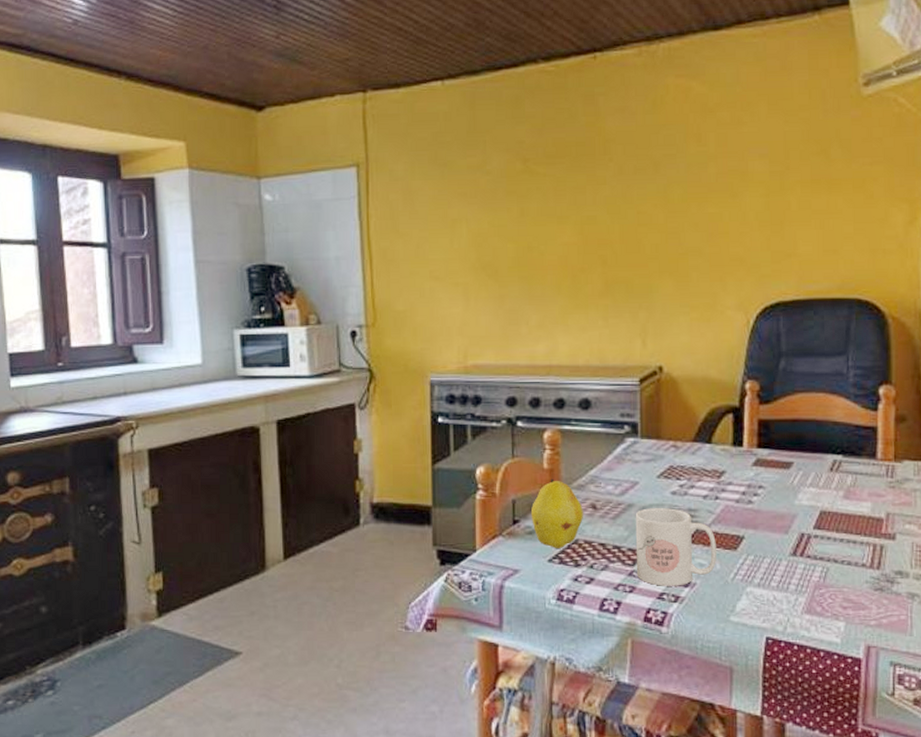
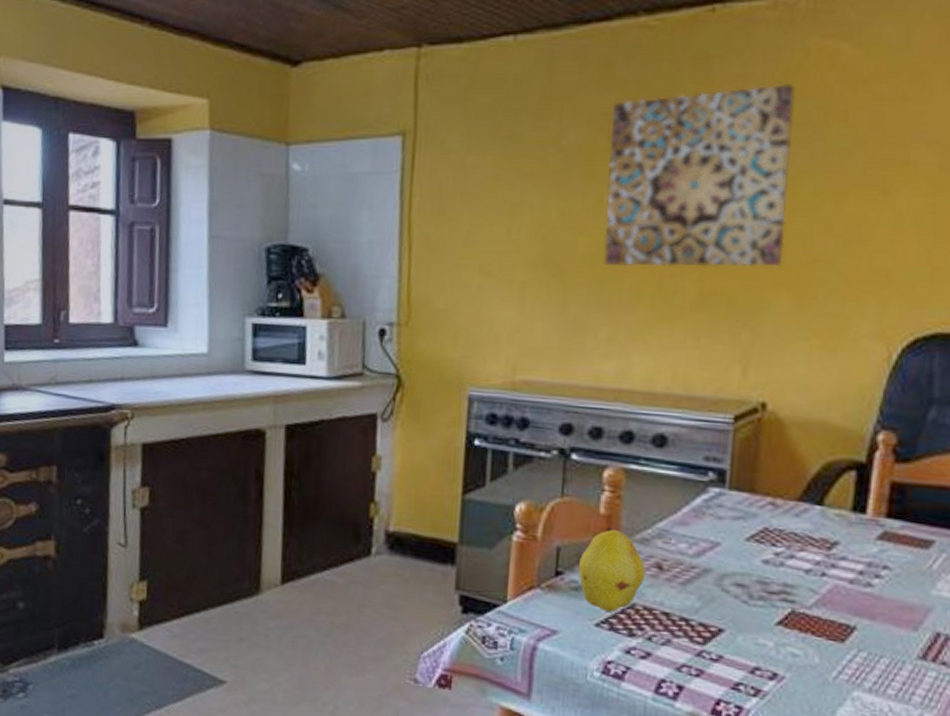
wall art: none [525,113,664,266] -> present [604,83,795,267]
mug: present [635,508,716,586] -> none [707,576,817,678]

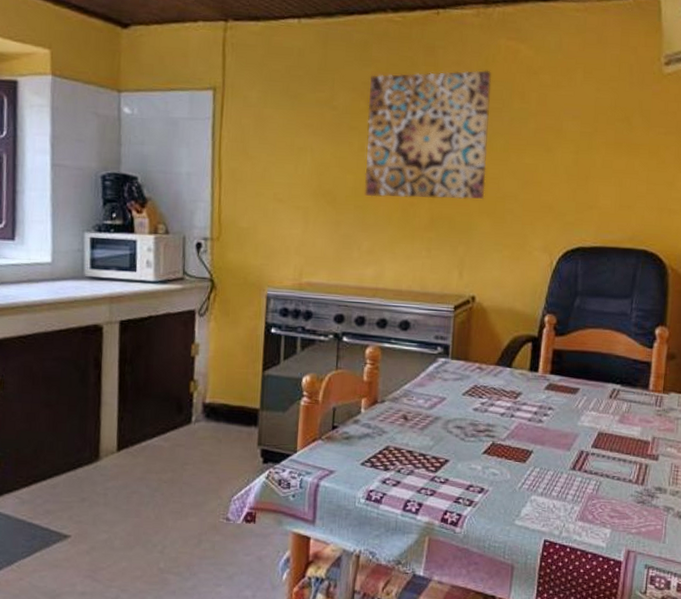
fruit: present [579,526,645,612] -> none [349,390,396,453]

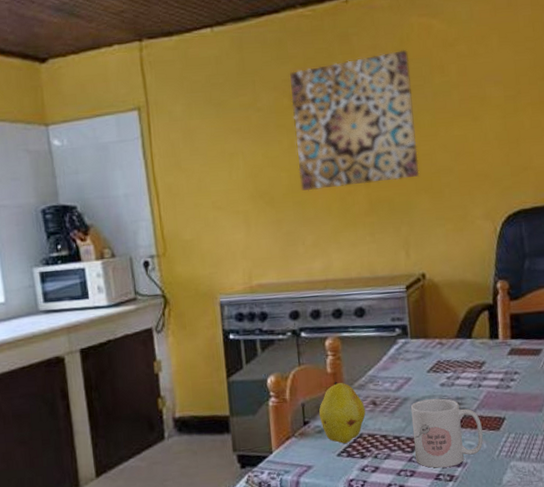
fruit: none [349,390,396,453] -> present [319,381,366,444]
mug: none [438,422,509,492] -> present [410,398,483,468]

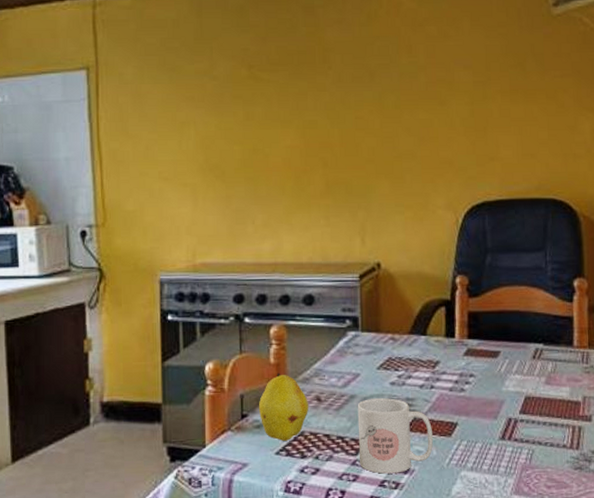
wall art: present [290,49,420,191] -> none [250,26,381,167]

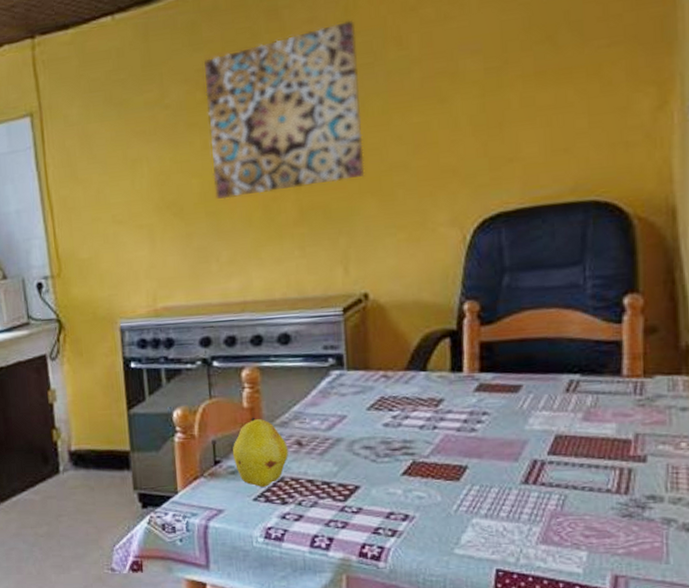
wall art: none [250,26,381,167] -> present [204,20,365,199]
mug: present [357,398,433,474] -> none [344,441,437,521]

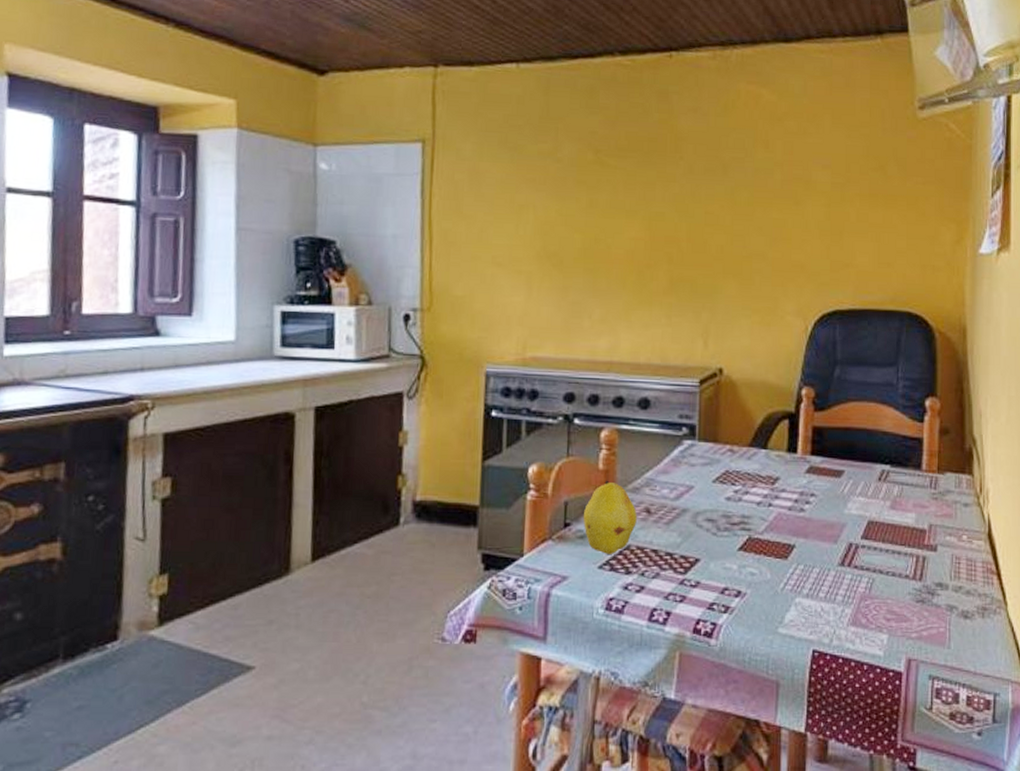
wall art: present [204,20,365,199] -> none [594,116,731,260]

